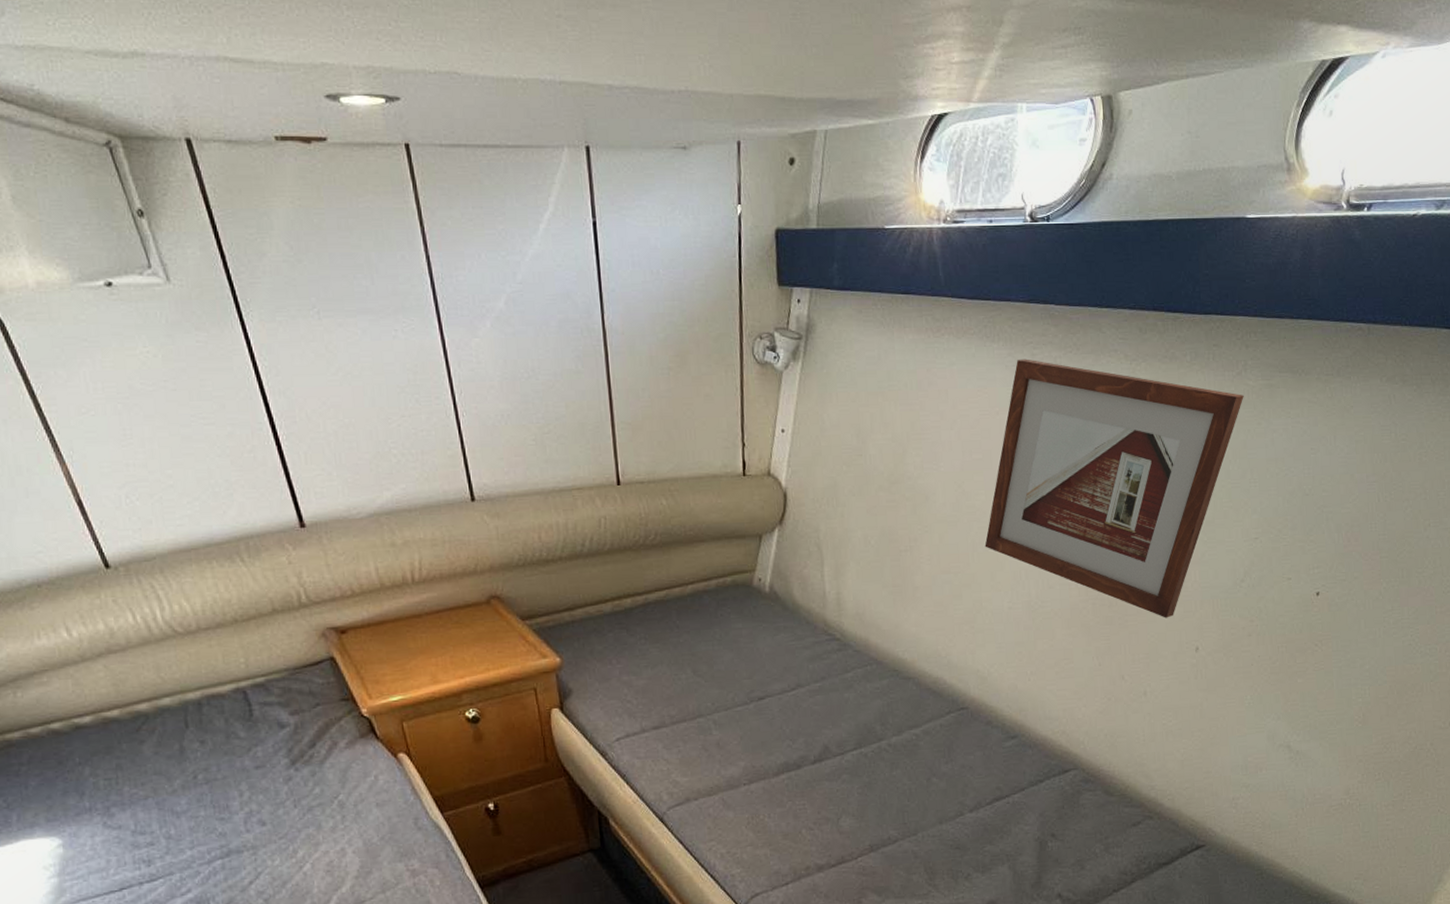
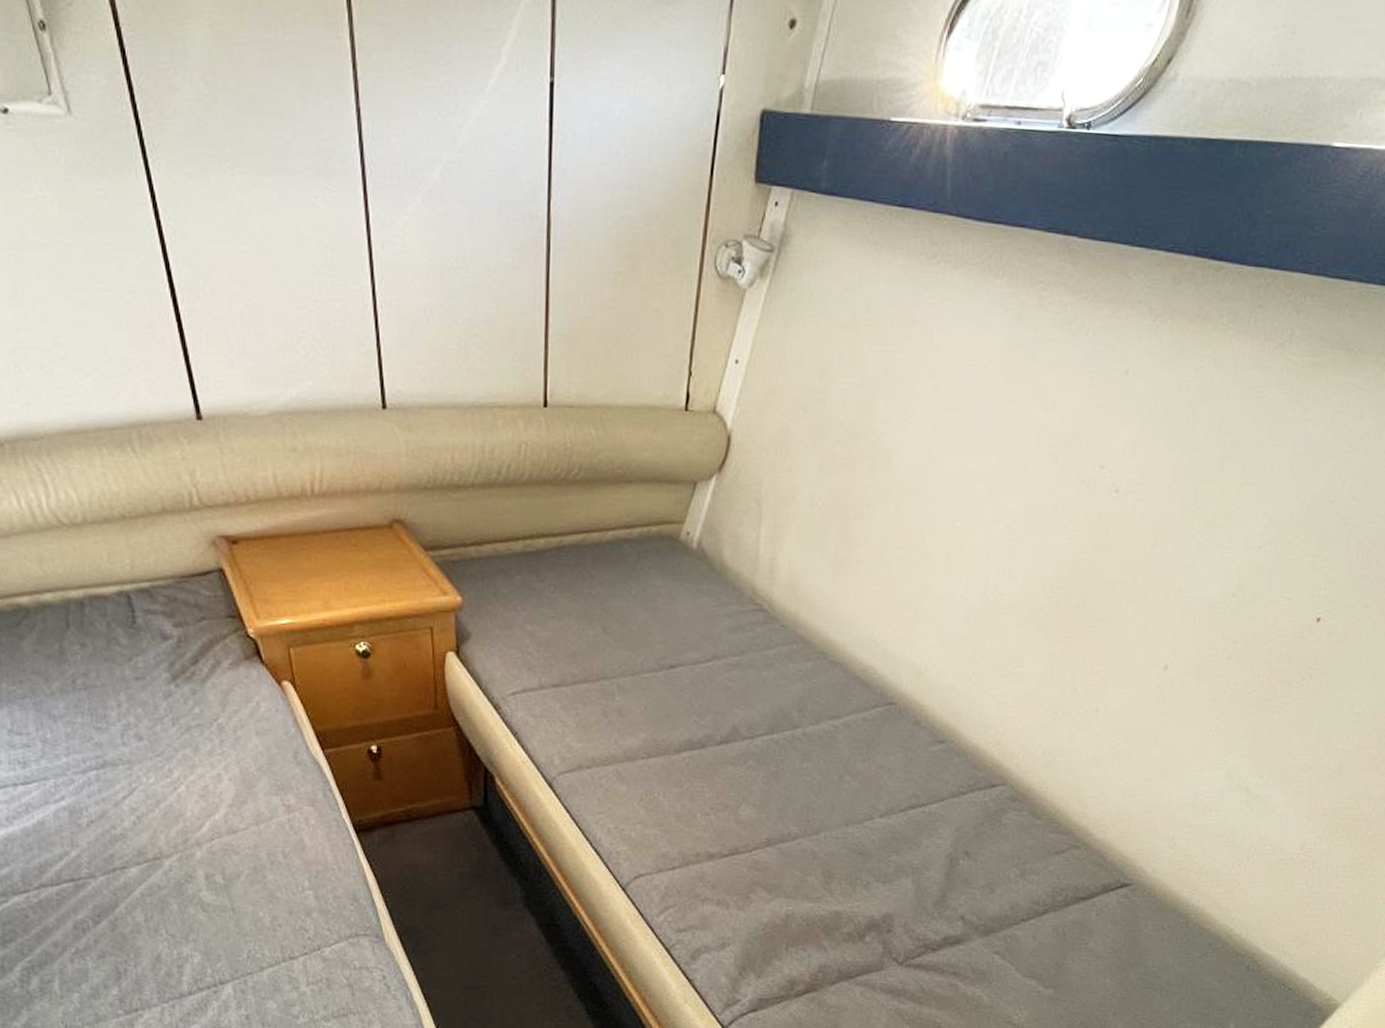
picture frame: present [984,358,1244,618] -> none [945,301,1282,629]

